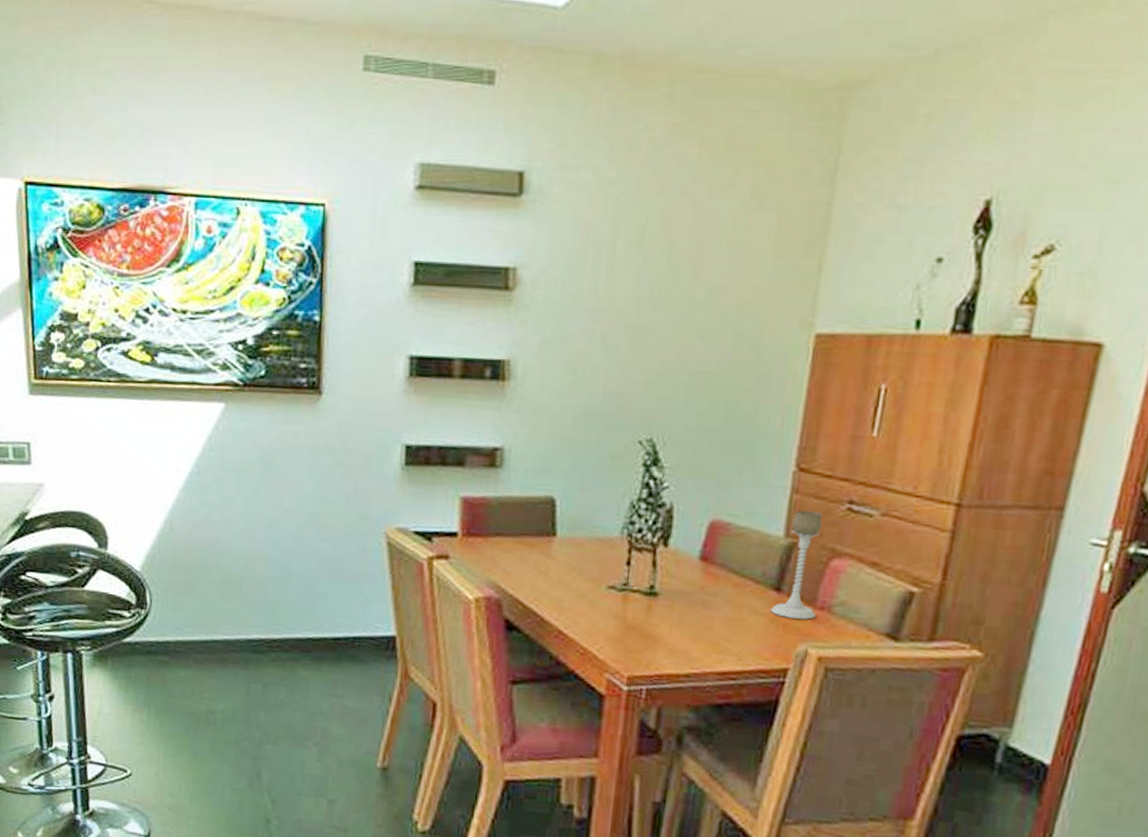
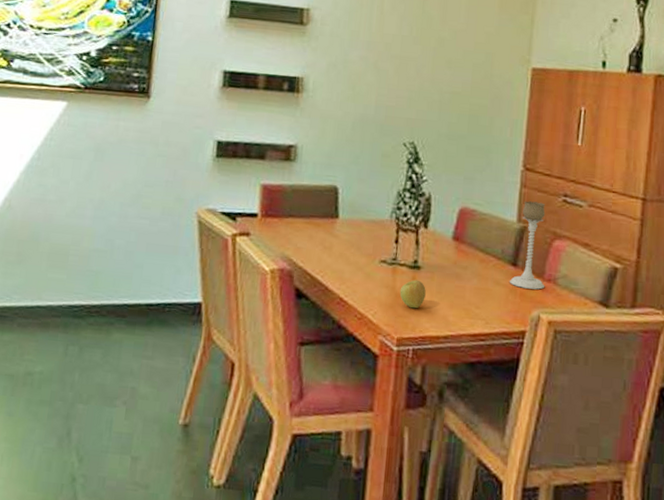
apple: none [631,608,664,643] -> present [399,279,426,309]

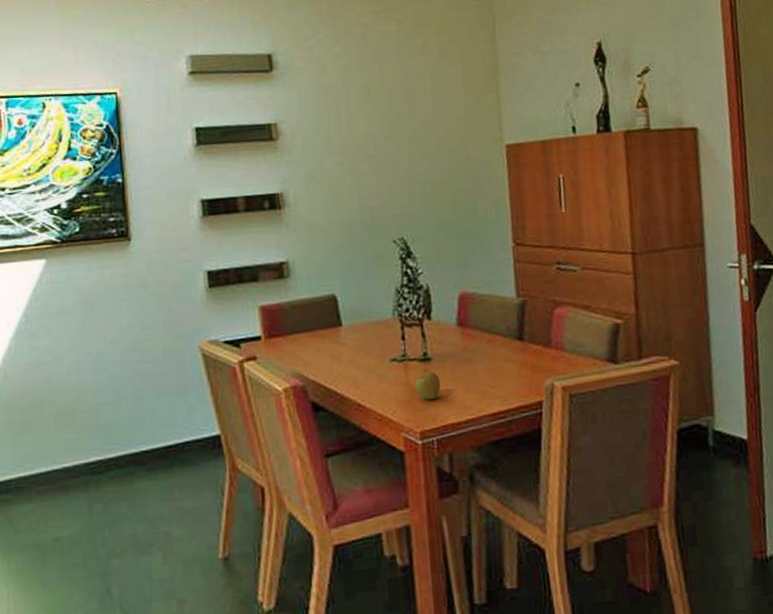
candle holder: present [509,201,546,290] -> none [518,274,554,360]

